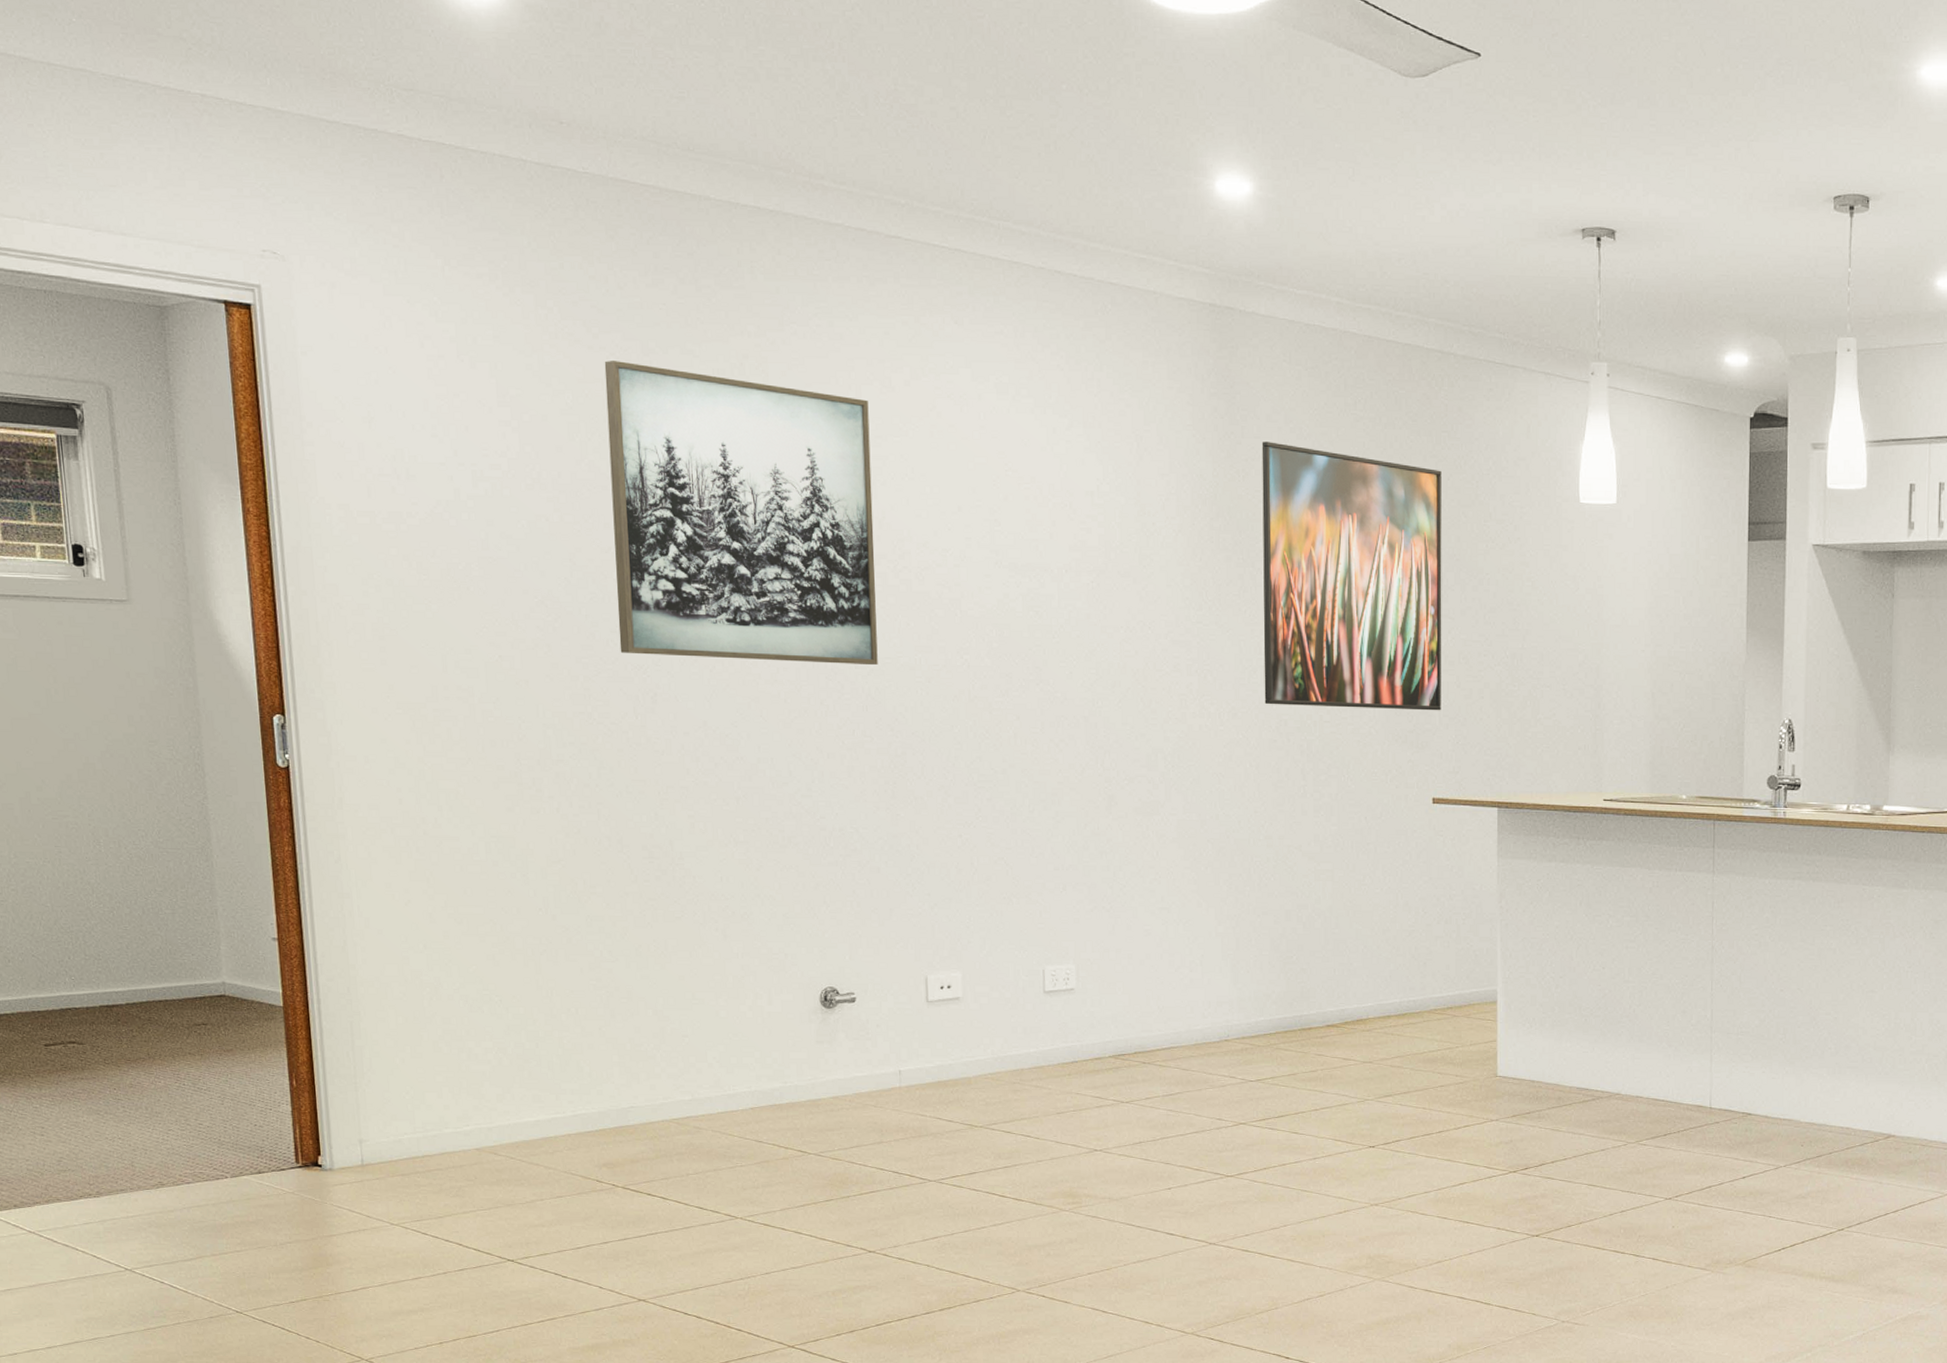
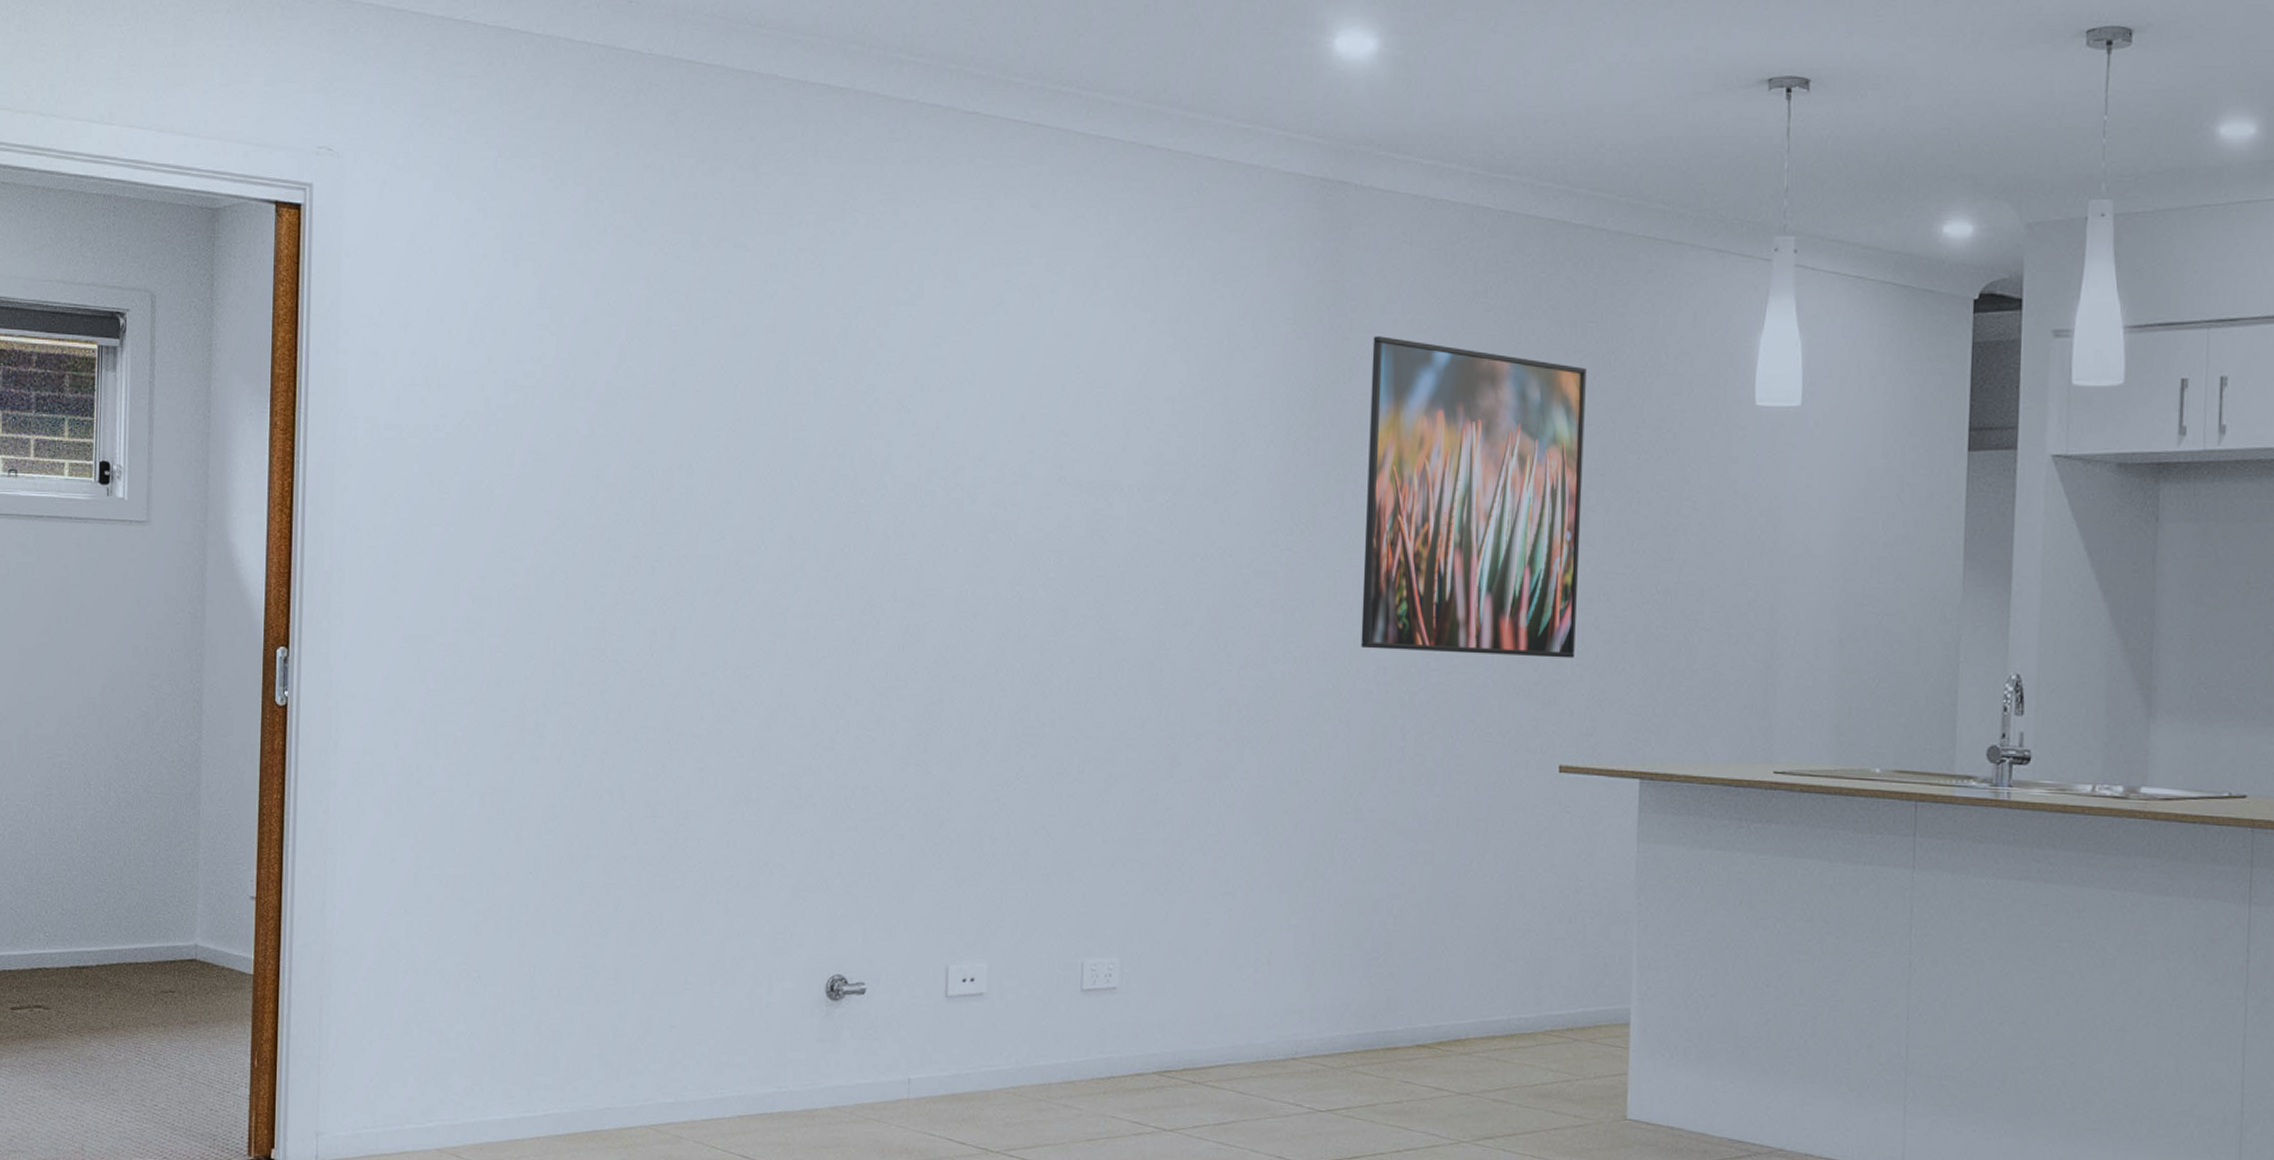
wall art: present [604,361,878,665] -> none [641,257,930,597]

